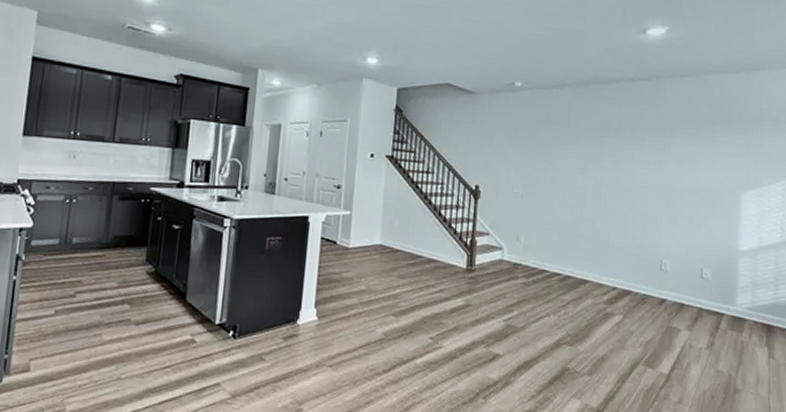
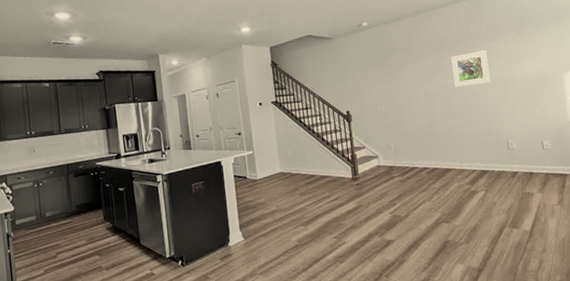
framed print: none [611,144,657,185] -> present [451,50,491,88]

